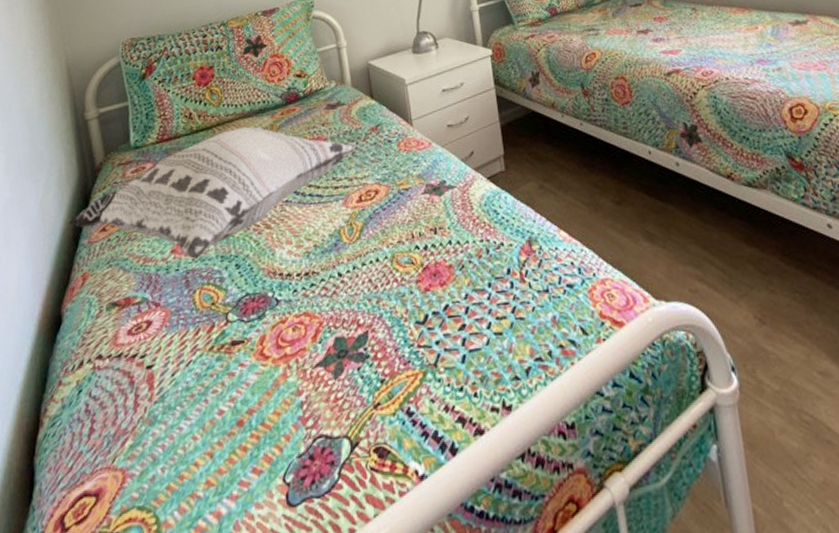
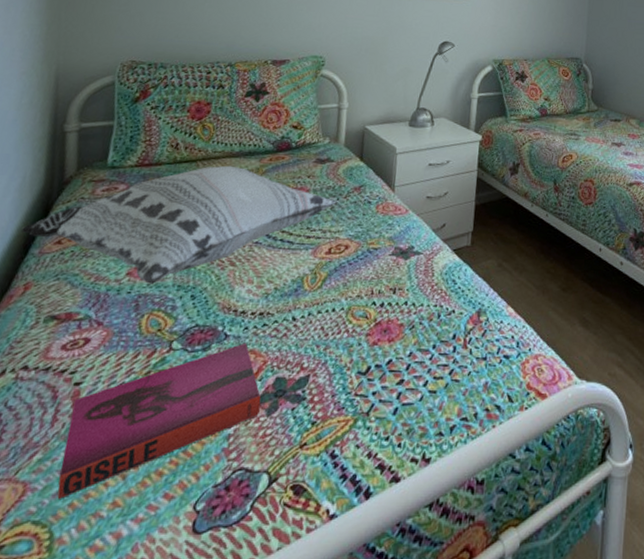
hardback book: none [150,306,326,483] -> present [57,343,261,499]

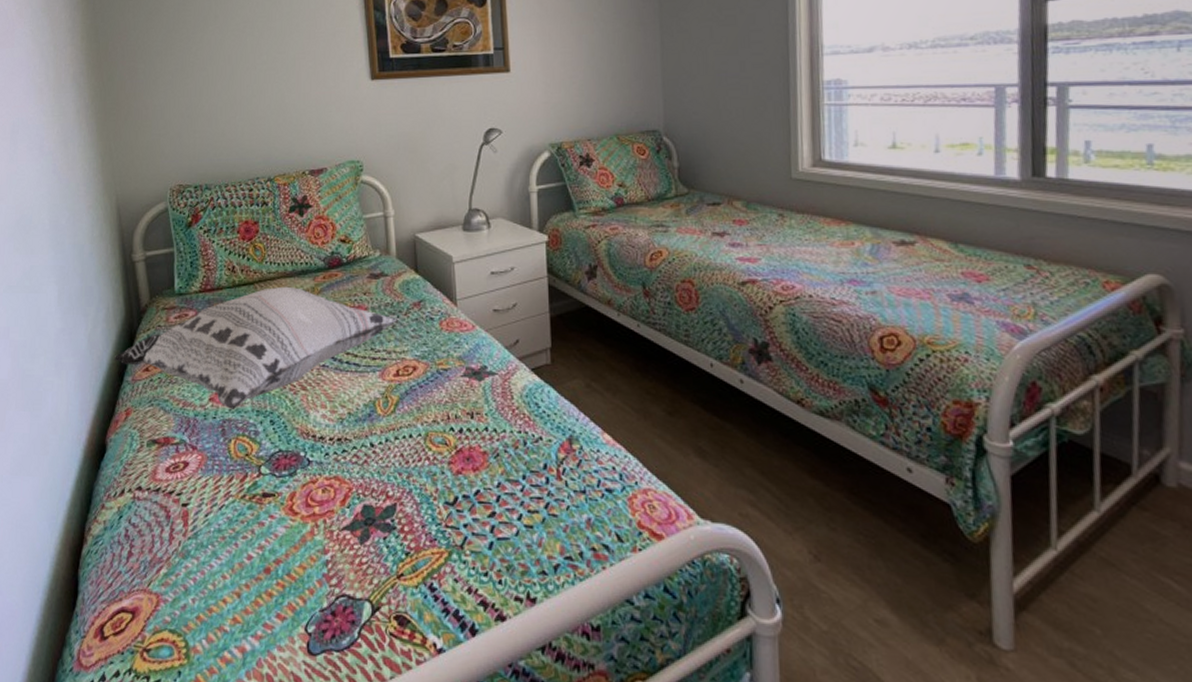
hardback book: present [57,343,261,499] -> none [184,469,352,612]

